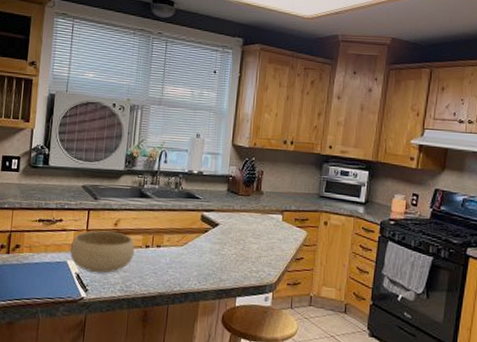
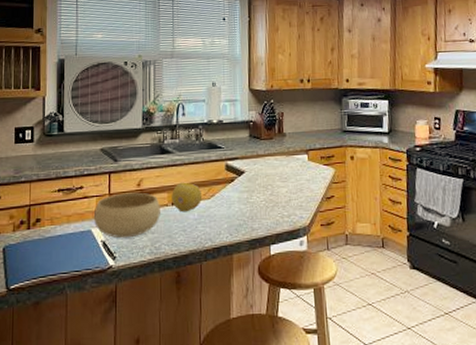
fruit: none [146,227,176,256] -> present [172,182,203,213]

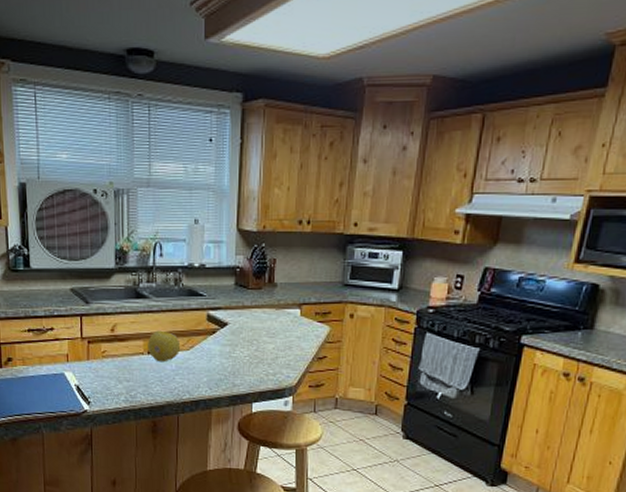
bowl: present [93,192,160,239] -> none [66,338,136,384]

